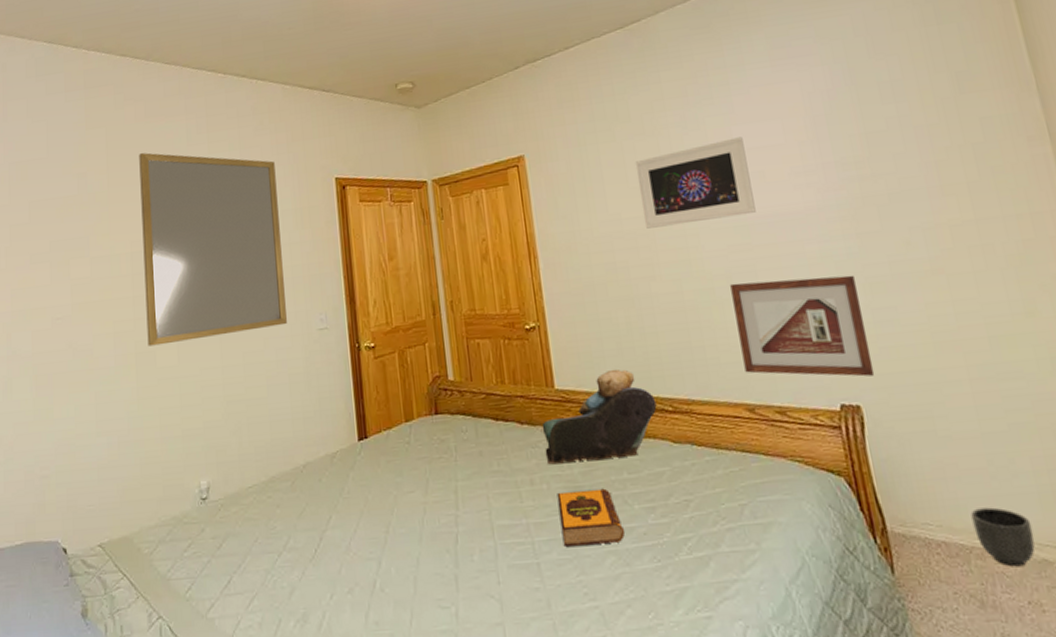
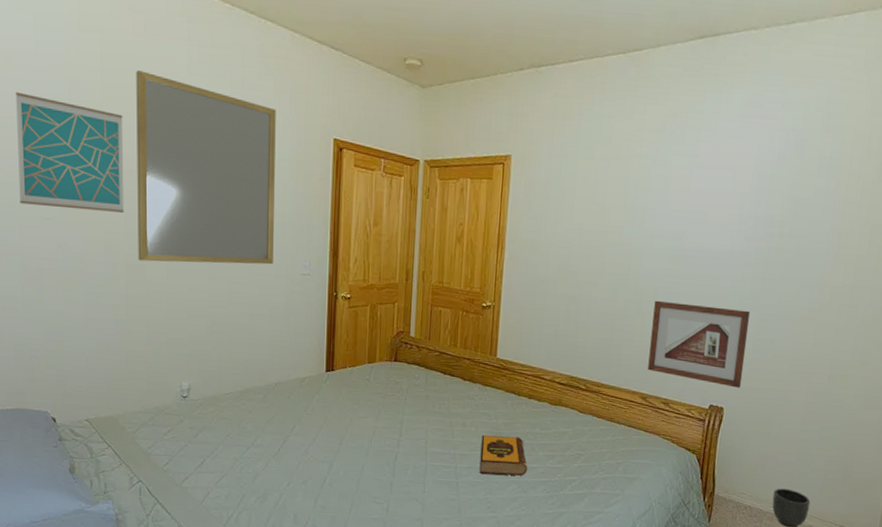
wall art: none [30,197,132,308] -> present [16,92,124,213]
teddy bear: present [542,369,657,465] -> none [478,350,574,418]
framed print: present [635,137,756,229] -> none [600,179,699,247]

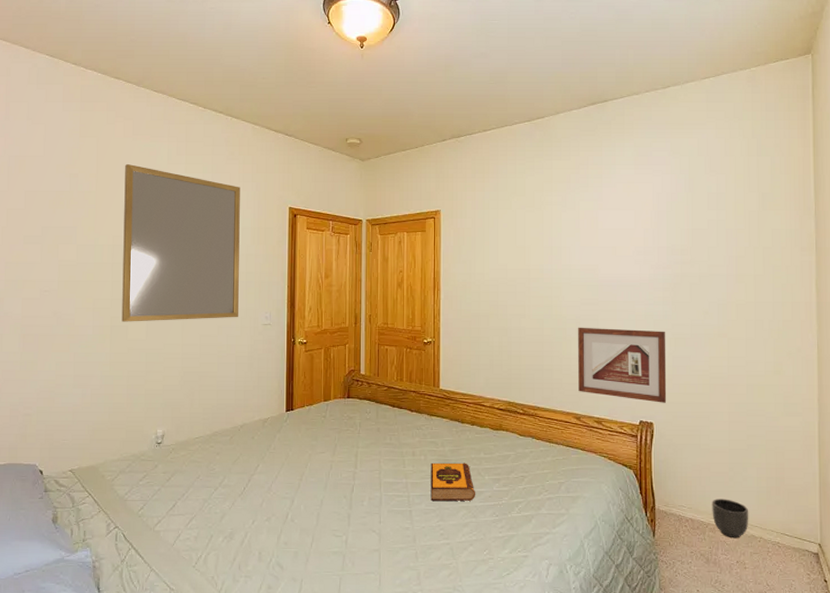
wall art: present [16,92,124,213] -> none [23,189,113,281]

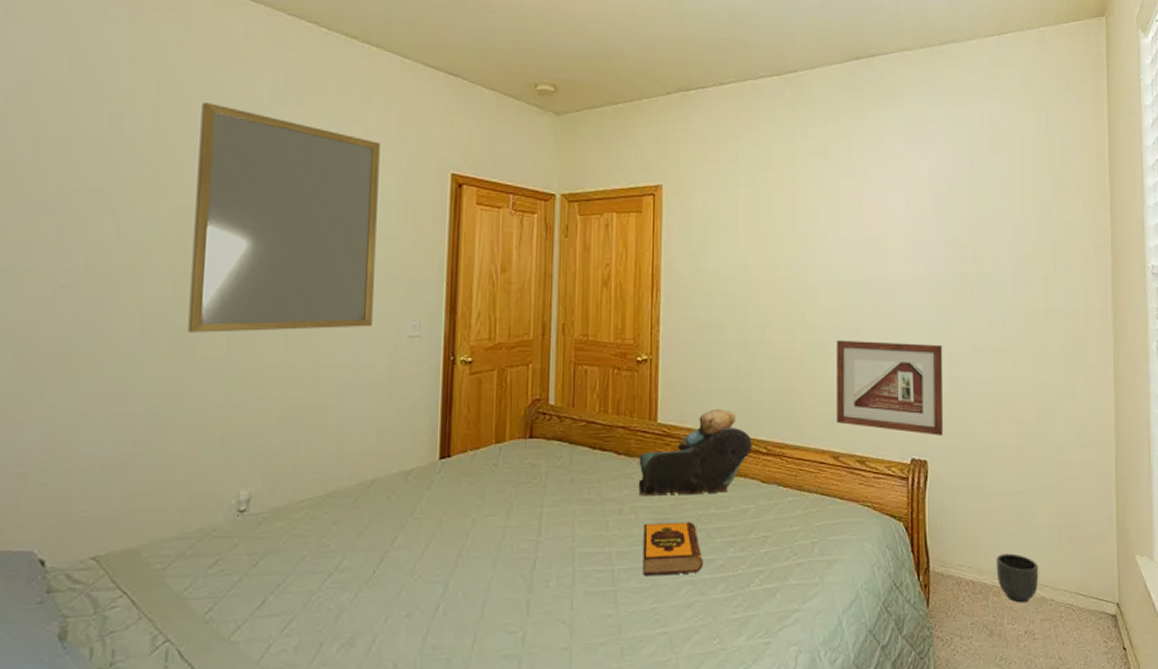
teddy bear: none [426,379,512,443] -> present [638,408,752,496]

